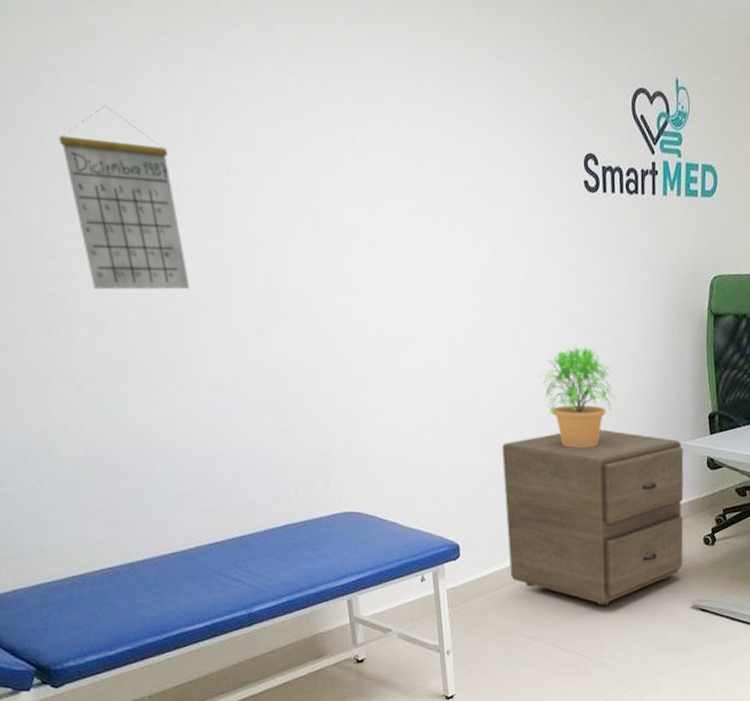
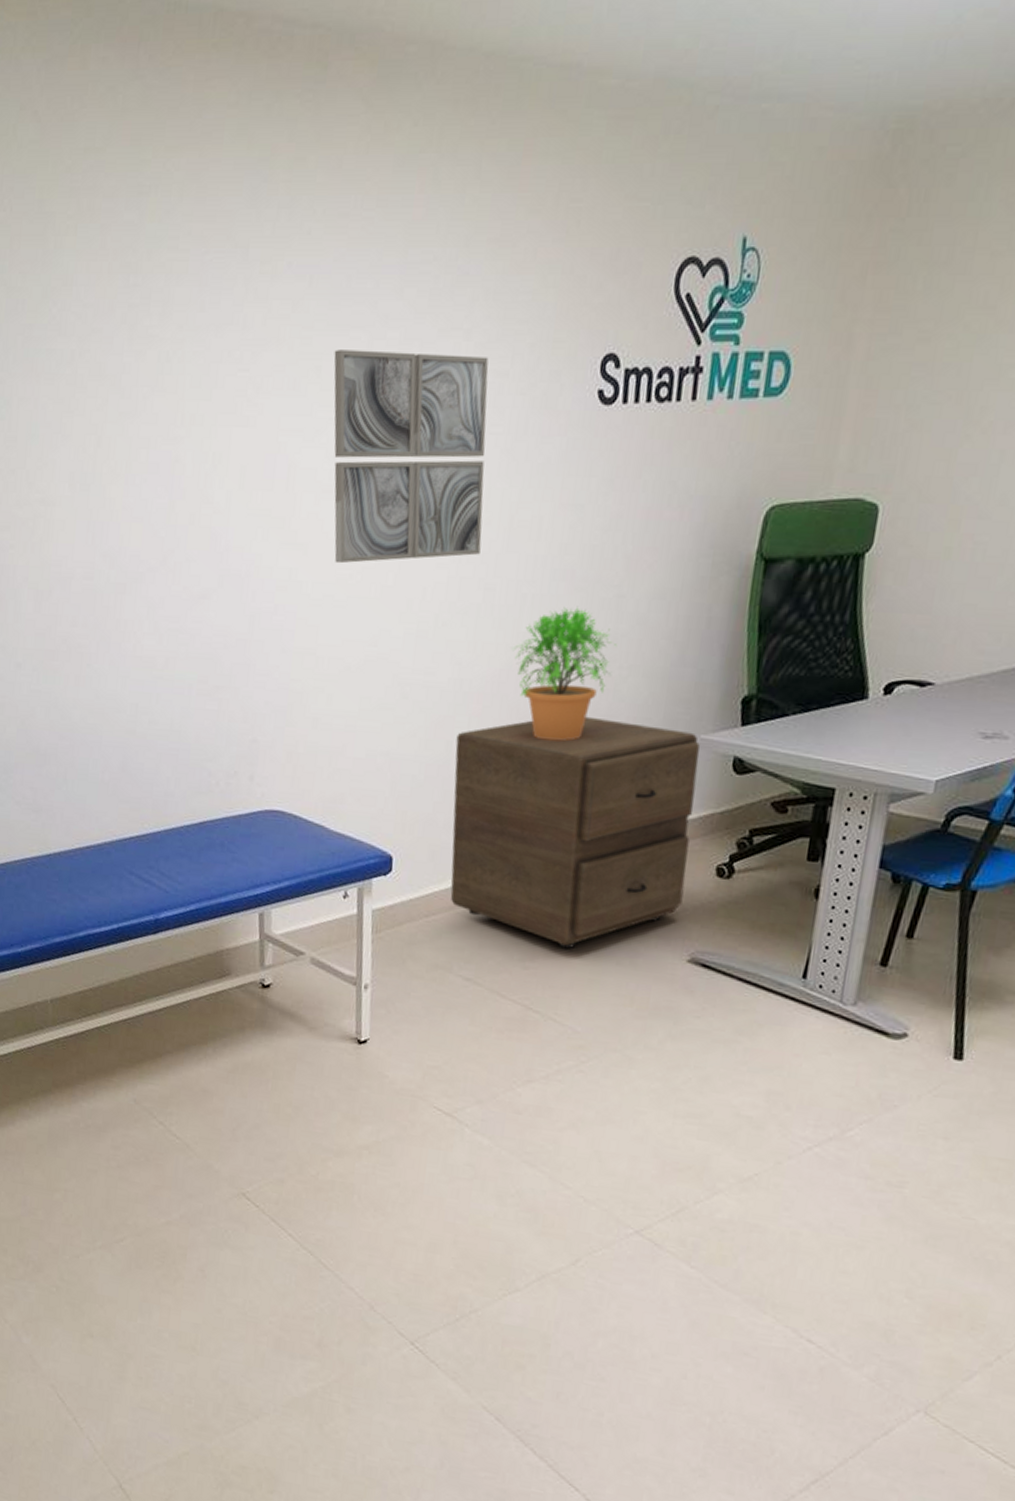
calendar: present [59,104,190,290] -> none [25,358,133,559]
wall art: none [365,126,506,305] -> present [334,350,489,564]

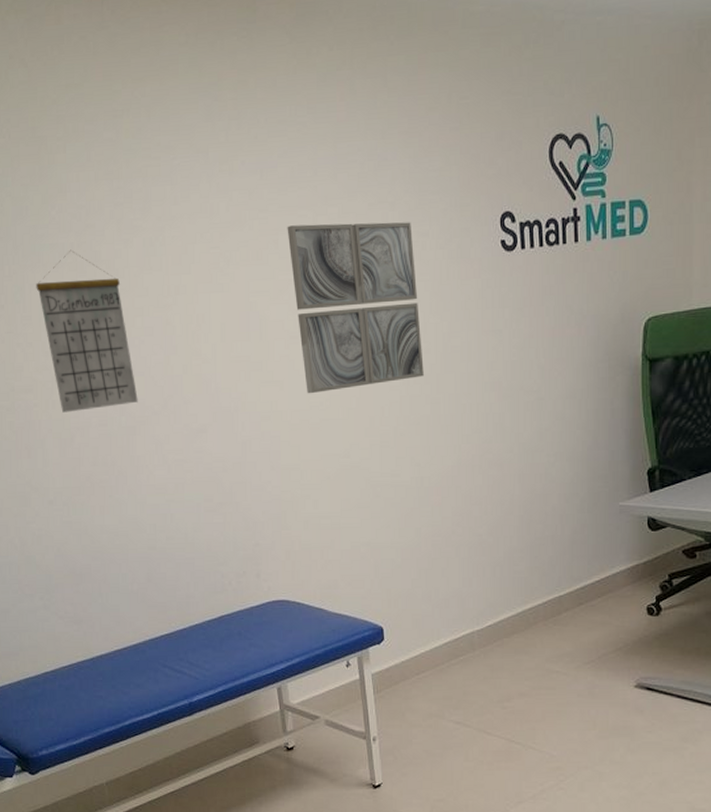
calendar: none [25,358,133,559] -> present [36,249,138,413]
filing cabinet: present [450,716,700,949] -> none [424,497,623,688]
potted plant: present [513,606,616,741] -> none [460,411,542,519]

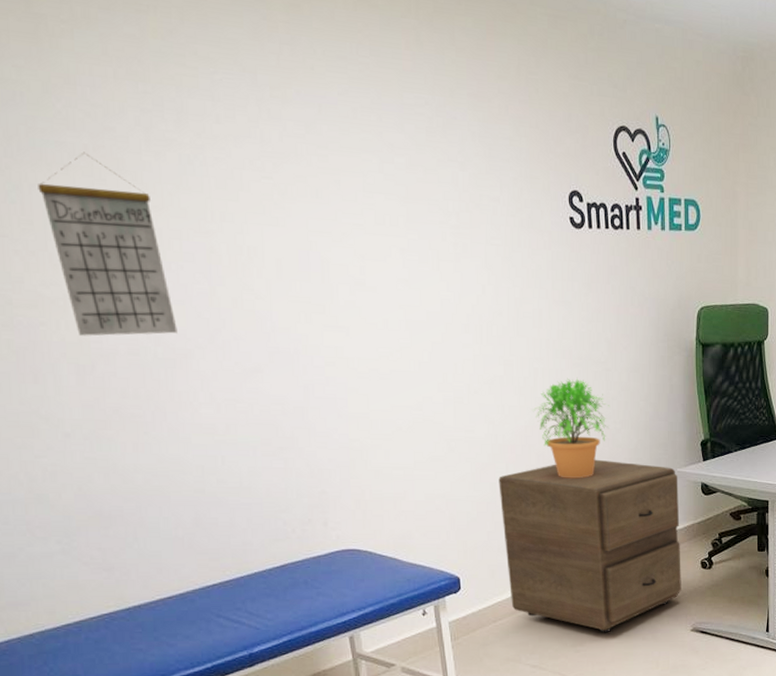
wall art: present [287,222,424,394] -> none [350,168,497,344]
filing cabinet: none [424,497,623,688] -> present [498,459,681,633]
potted plant: none [460,411,542,519] -> present [533,378,609,479]

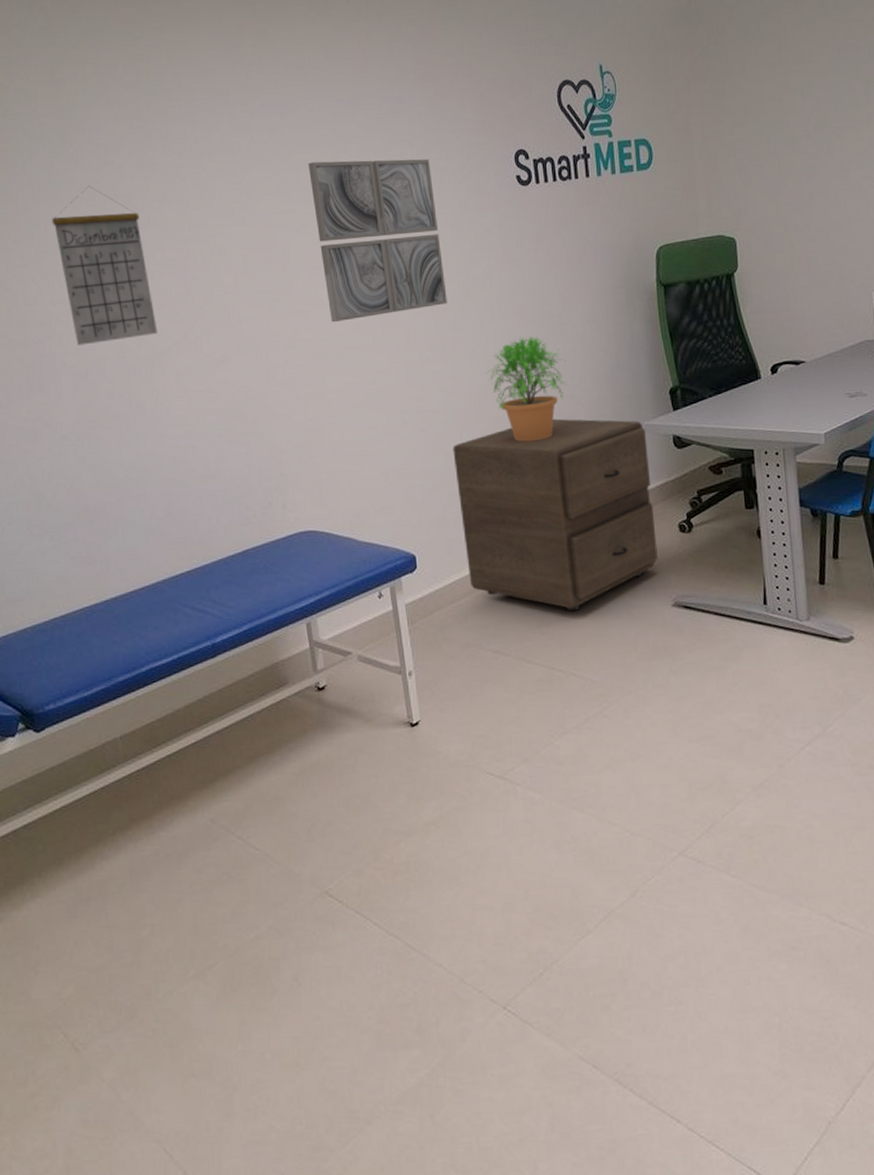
wall art: none [350,168,497,344] -> present [308,159,447,323]

